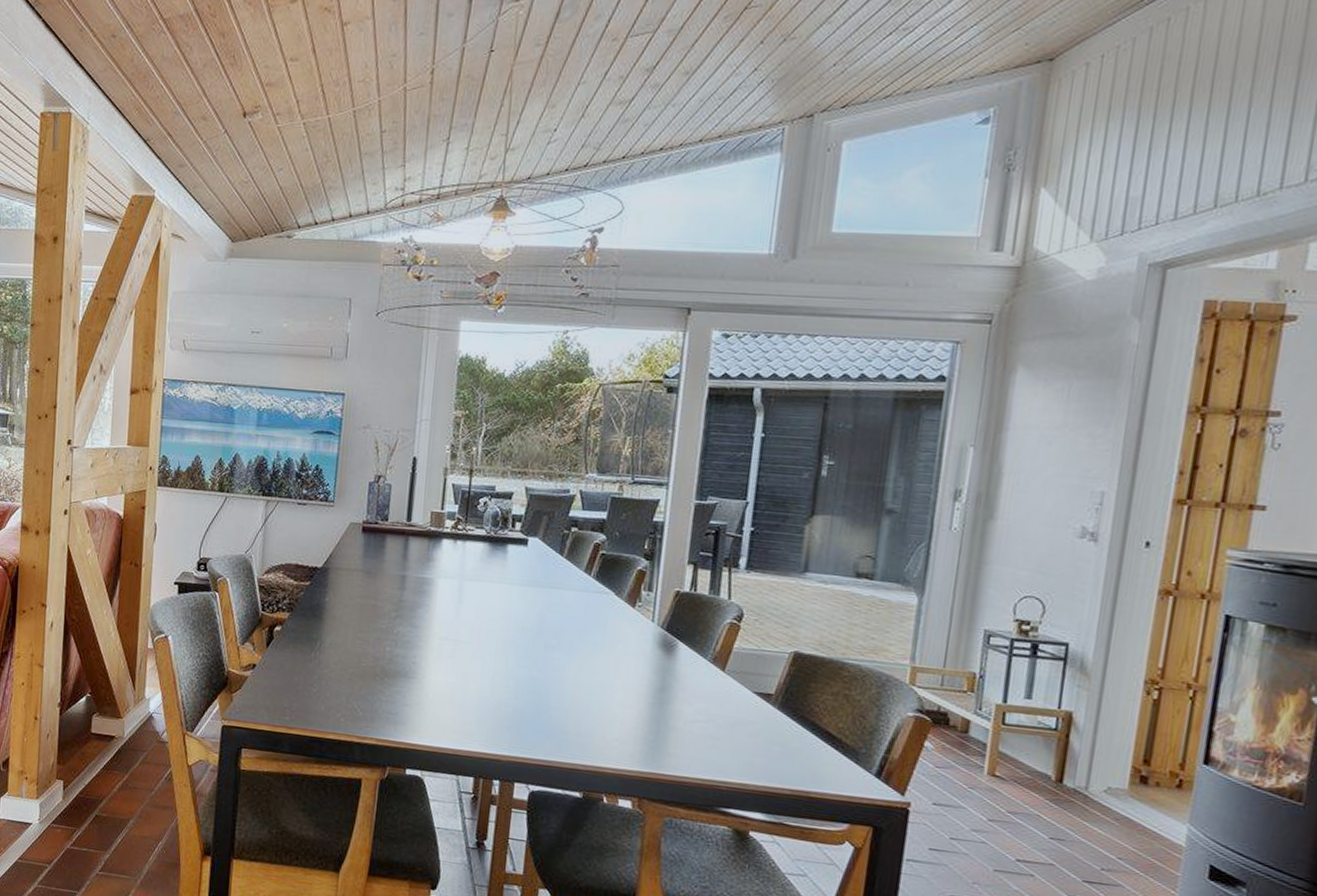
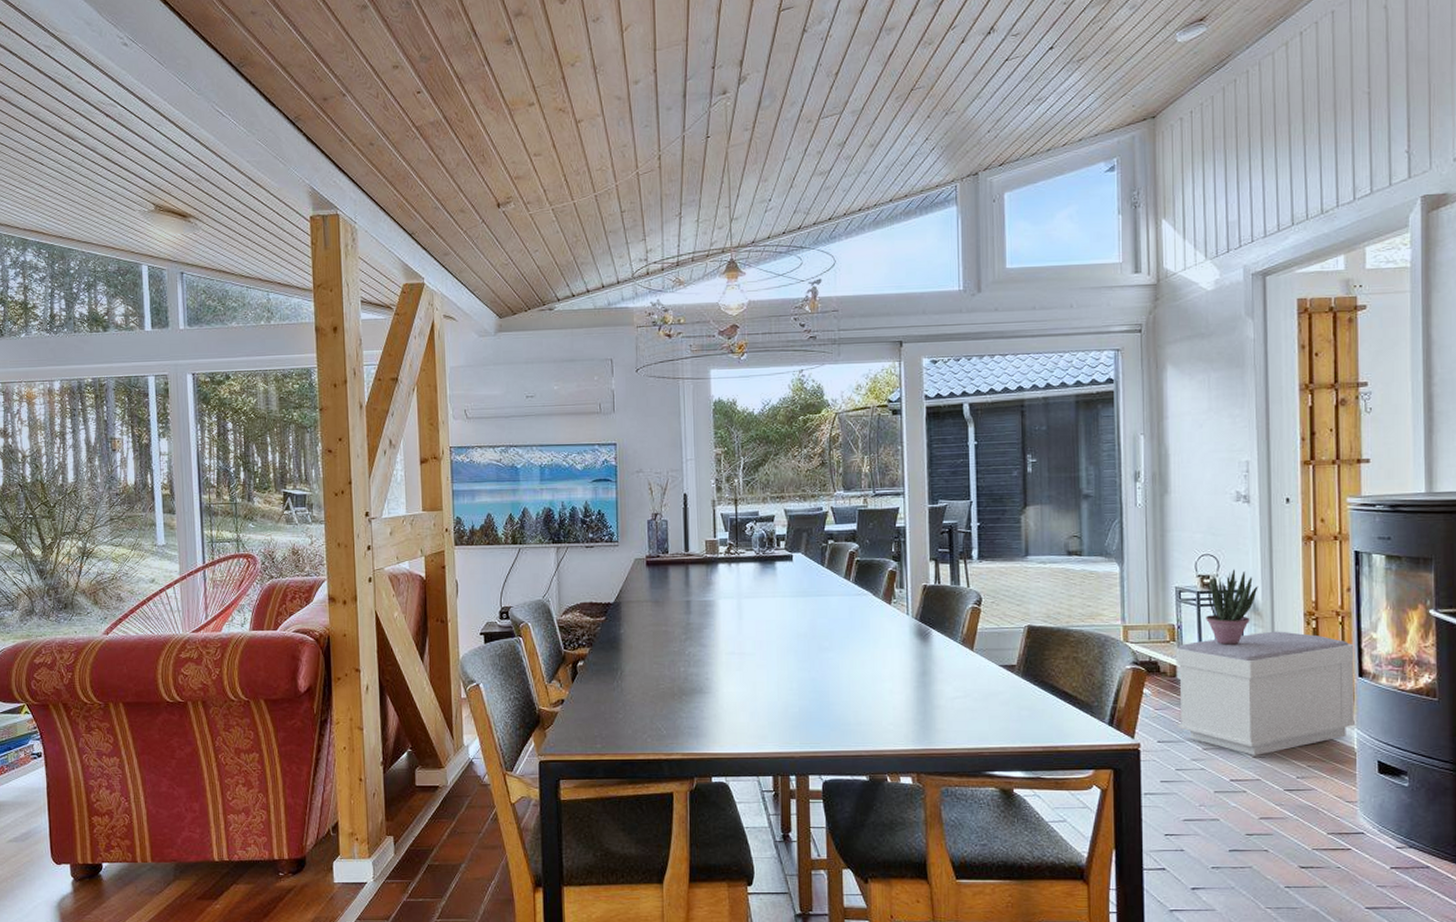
bench: none [959,695,1203,837] -> present [1176,631,1358,755]
potted plant: none [1017,618,1091,707] -> present [1206,569,1258,645]

